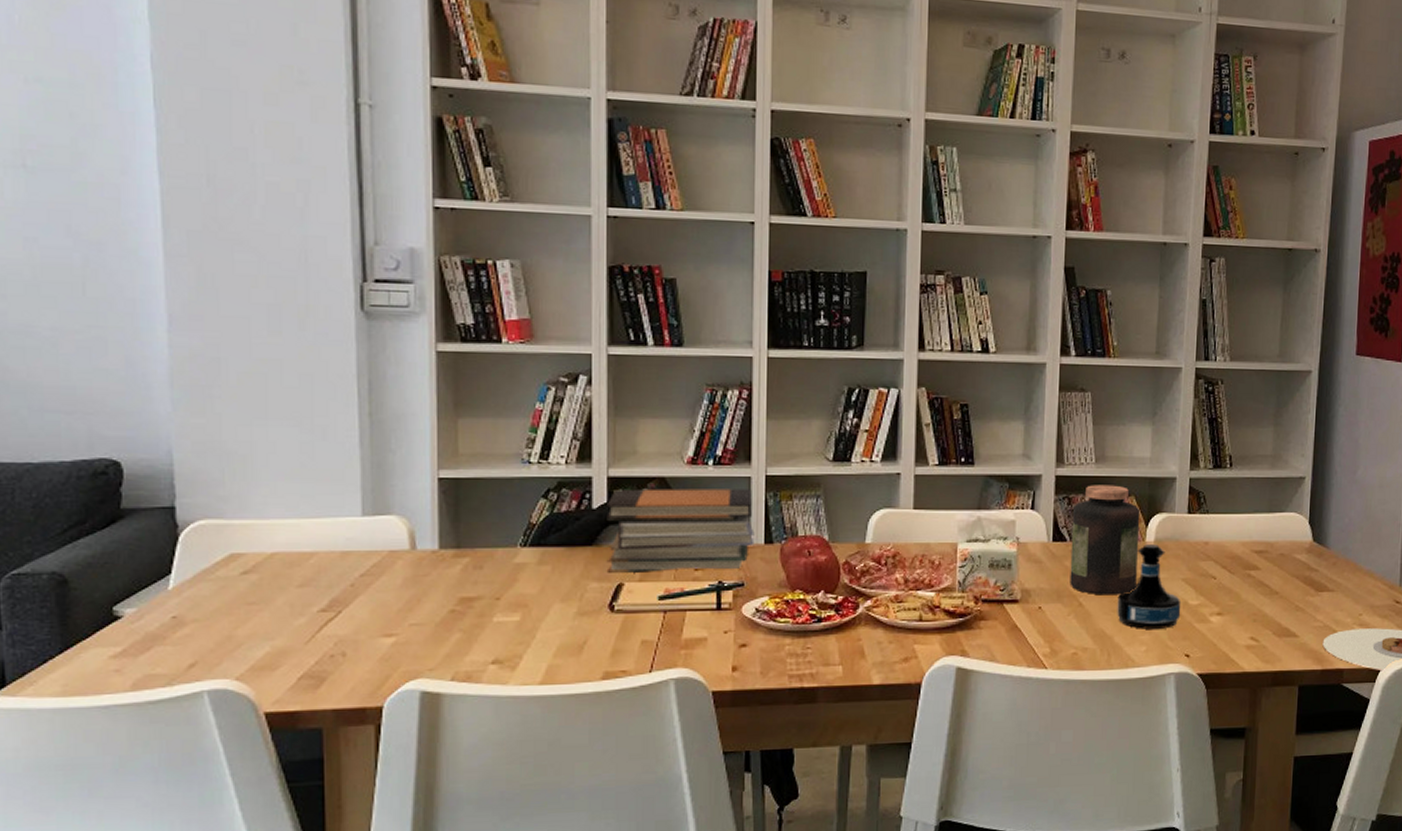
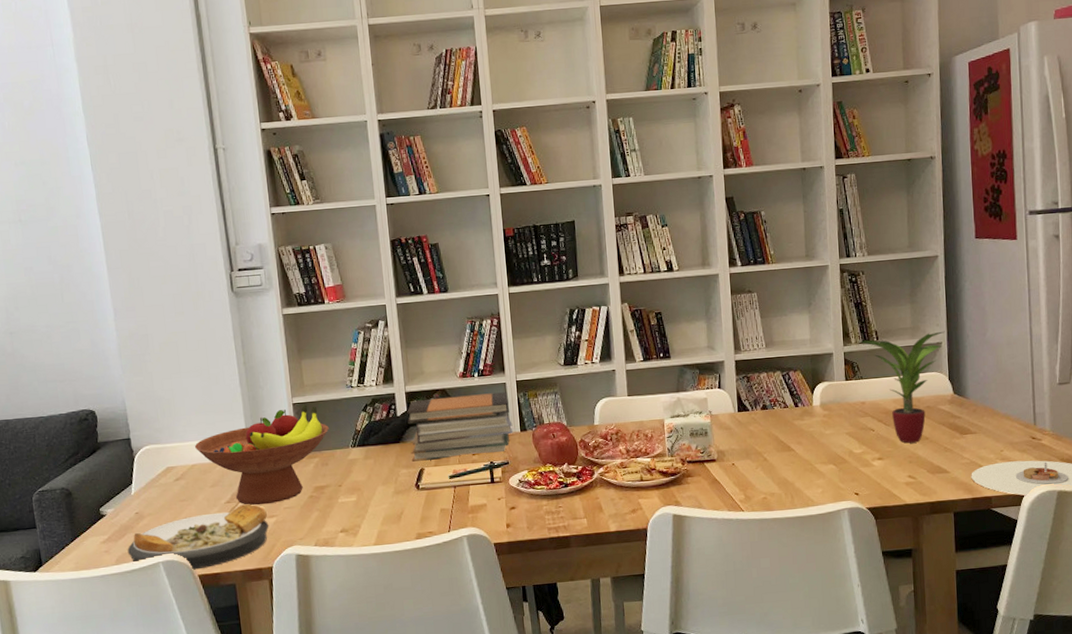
plate: none [152,615,384,705] -> present [127,504,269,570]
fruit bowl: none [278,479,490,618] -> present [194,403,329,506]
jar: present [1070,485,1141,596] -> none [751,363,809,451]
tequila bottle: present [1117,544,1181,629] -> none [795,407,848,475]
potted plant: none [1208,463,1310,597] -> present [858,331,945,443]

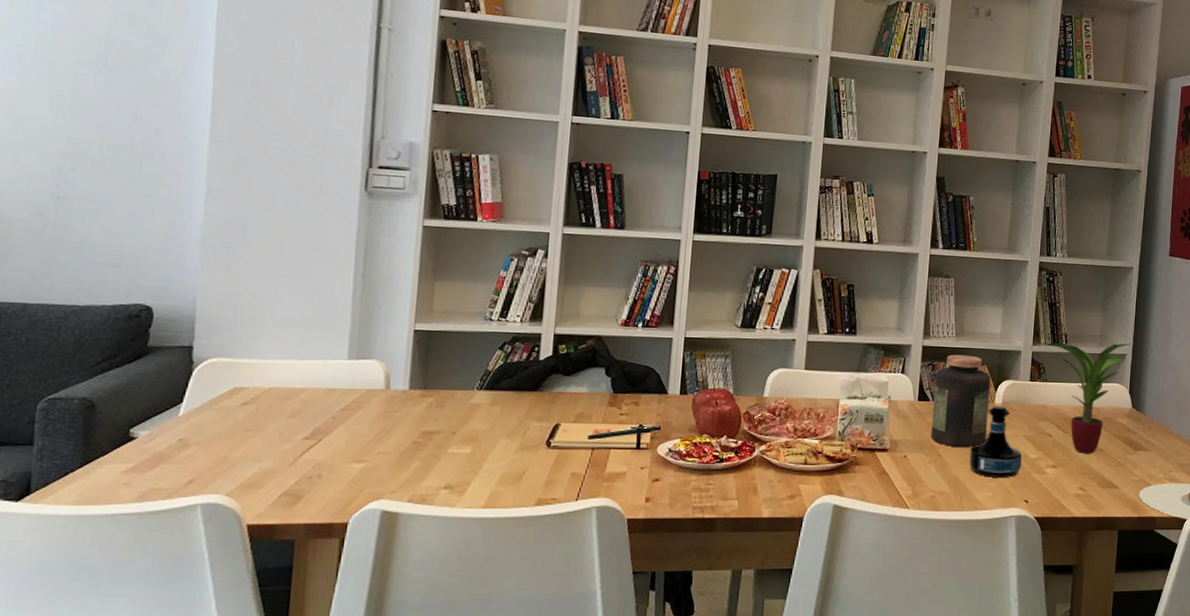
plate: present [127,504,269,570] -> none [156,443,354,518]
fruit bowl: present [194,403,329,506] -> none [276,332,454,446]
book stack: present [407,392,513,462] -> none [547,344,673,415]
jar: none [751,363,809,451] -> present [931,354,991,448]
tequila bottle: none [795,407,848,475] -> present [969,406,1023,478]

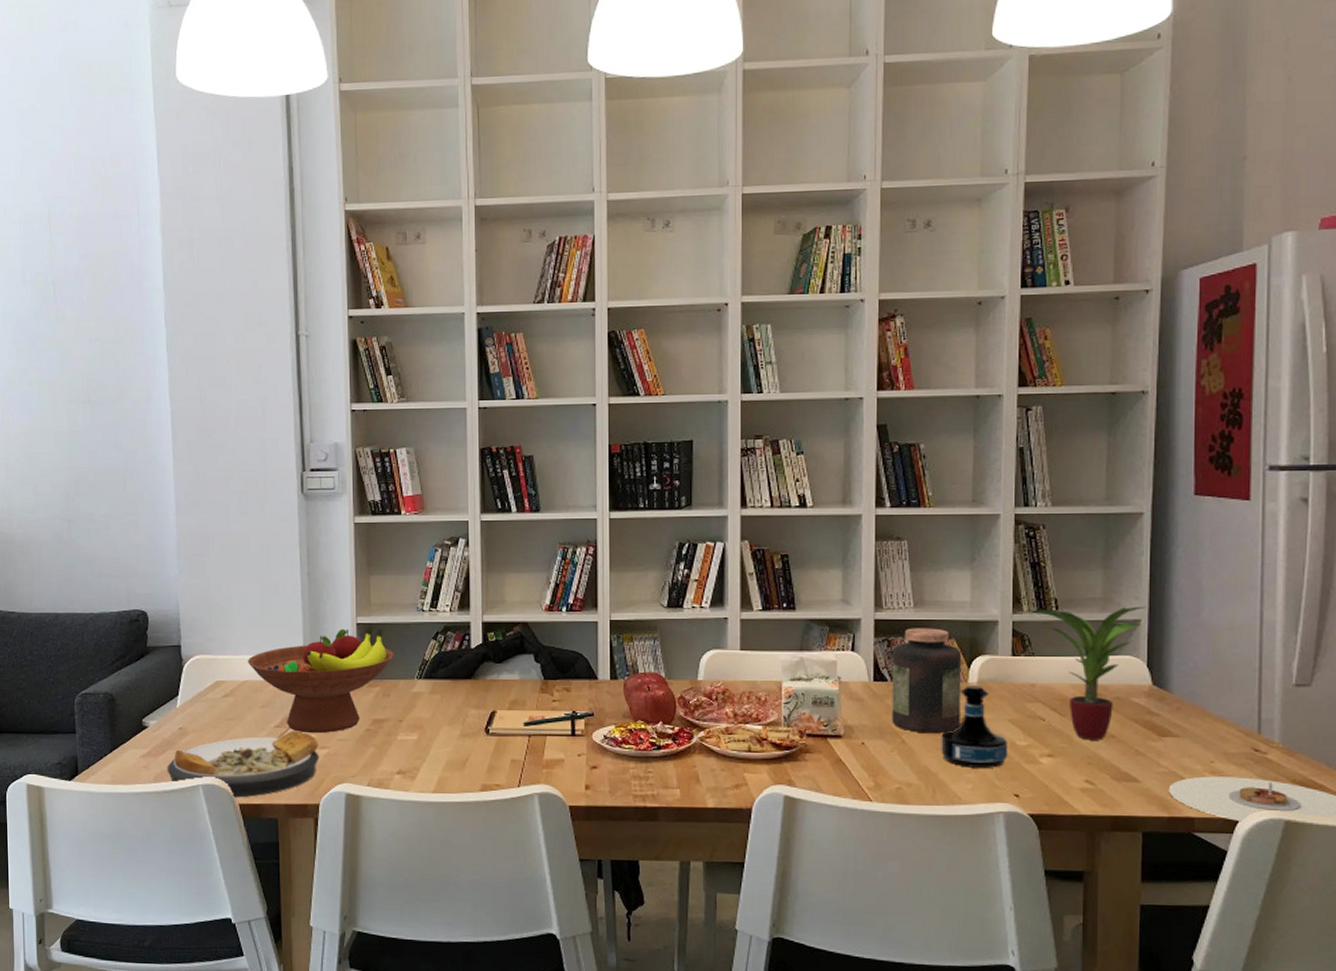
plate: none [156,443,354,518] -> present [167,731,320,798]
fruit bowl: none [276,332,454,446] -> present [247,624,394,734]

